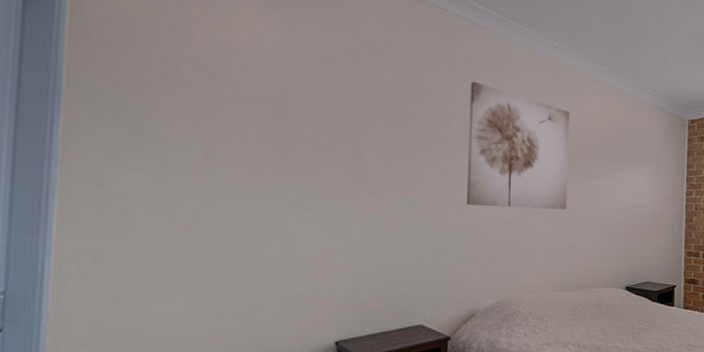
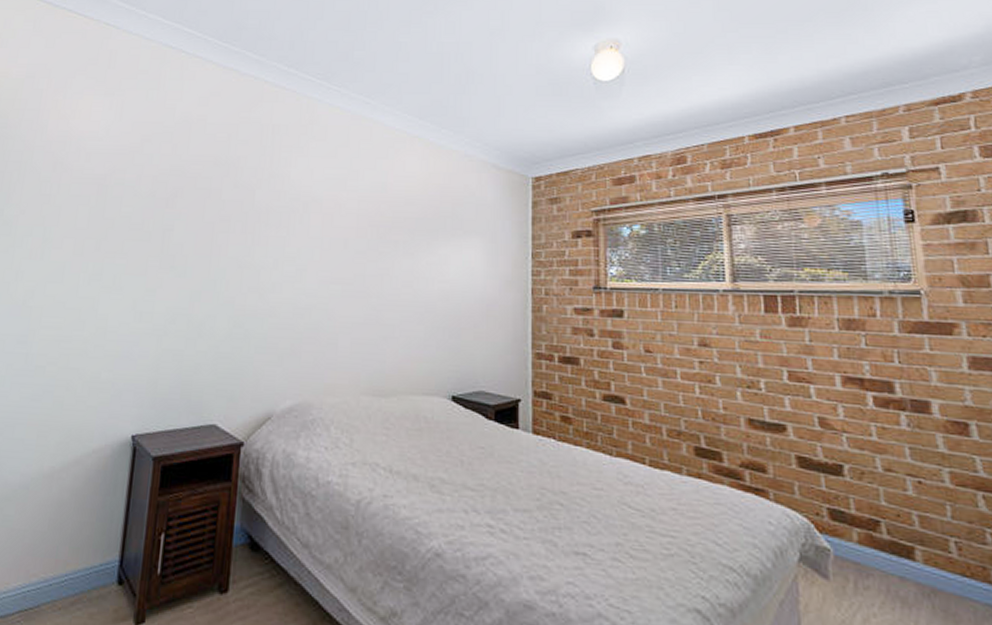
wall art: present [466,81,570,209] -> none [267,149,383,293]

